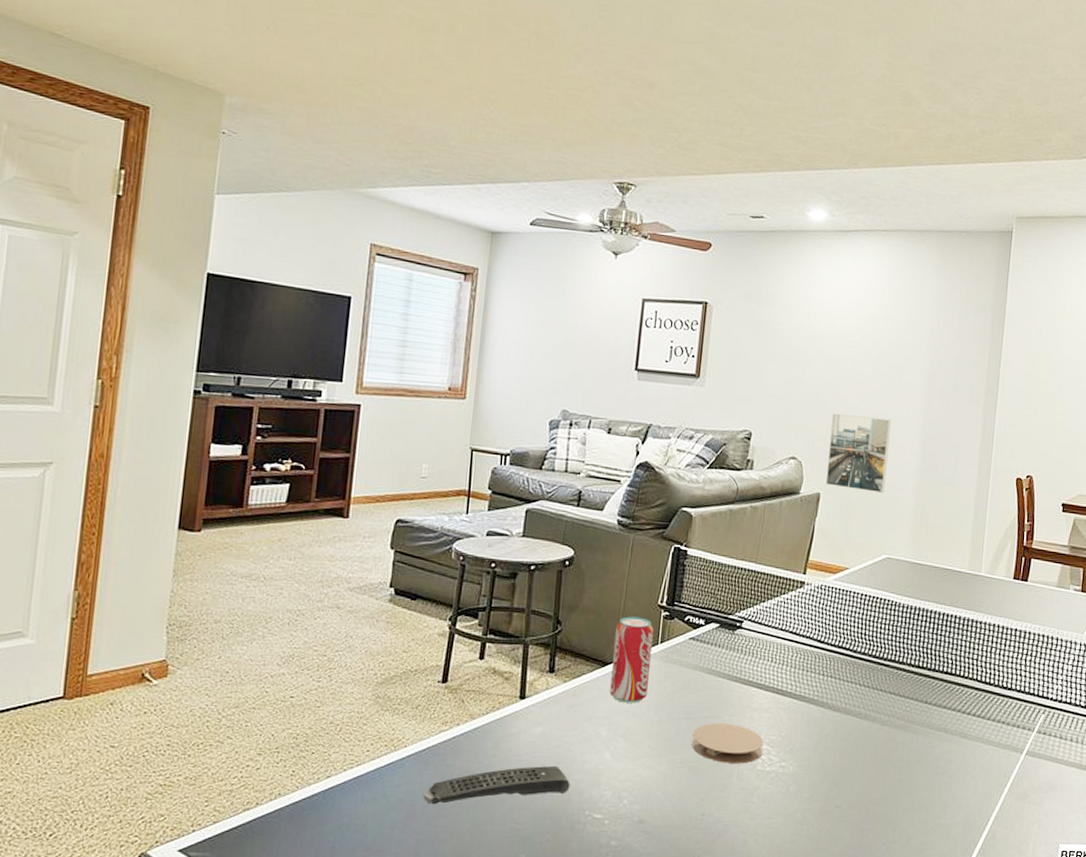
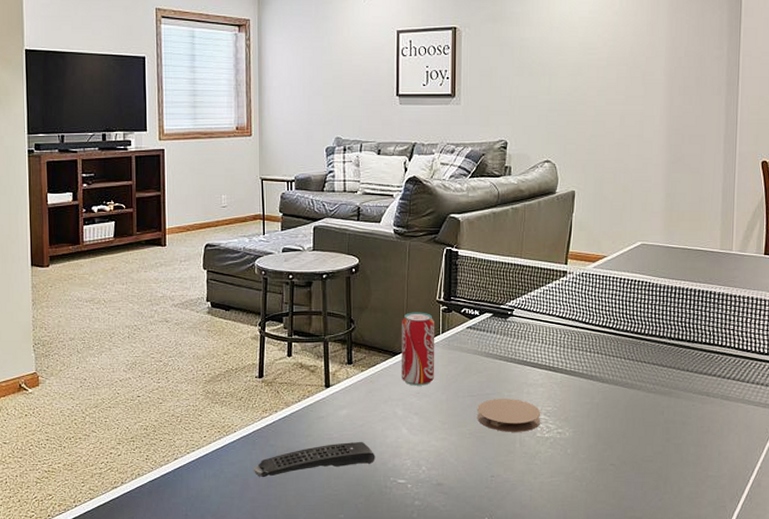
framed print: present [825,413,891,494] -> none [579,117,637,187]

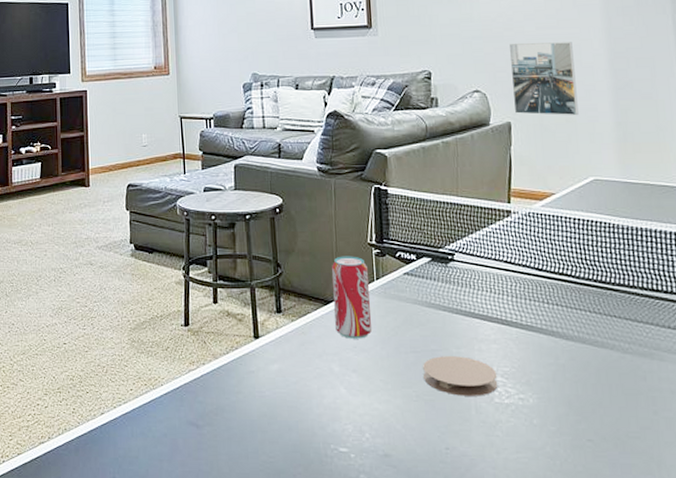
remote control: present [254,442,375,478] -> none [183,401,313,439]
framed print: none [579,117,637,187] -> present [508,42,579,116]

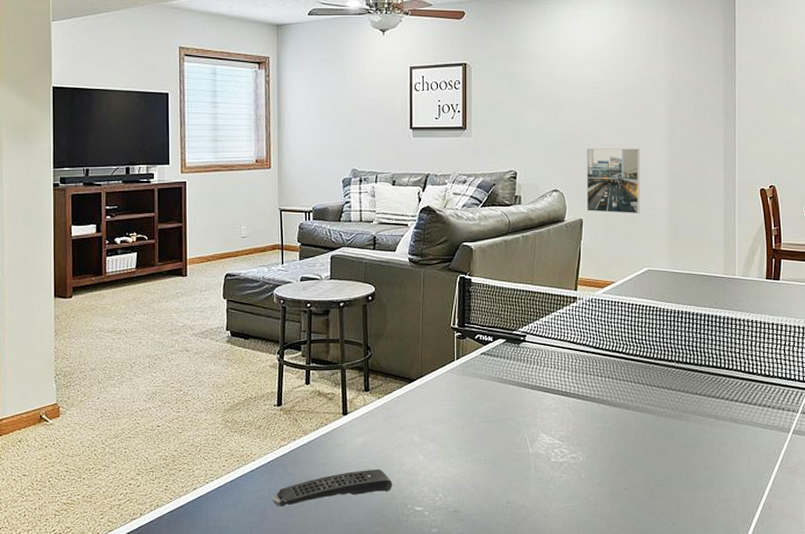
remote control: none [183,401,313,439] -> present [272,469,393,507]
beverage can: present [332,256,372,339] -> none [417,339,450,412]
coaster: present [423,356,498,396] -> none [492,424,555,458]

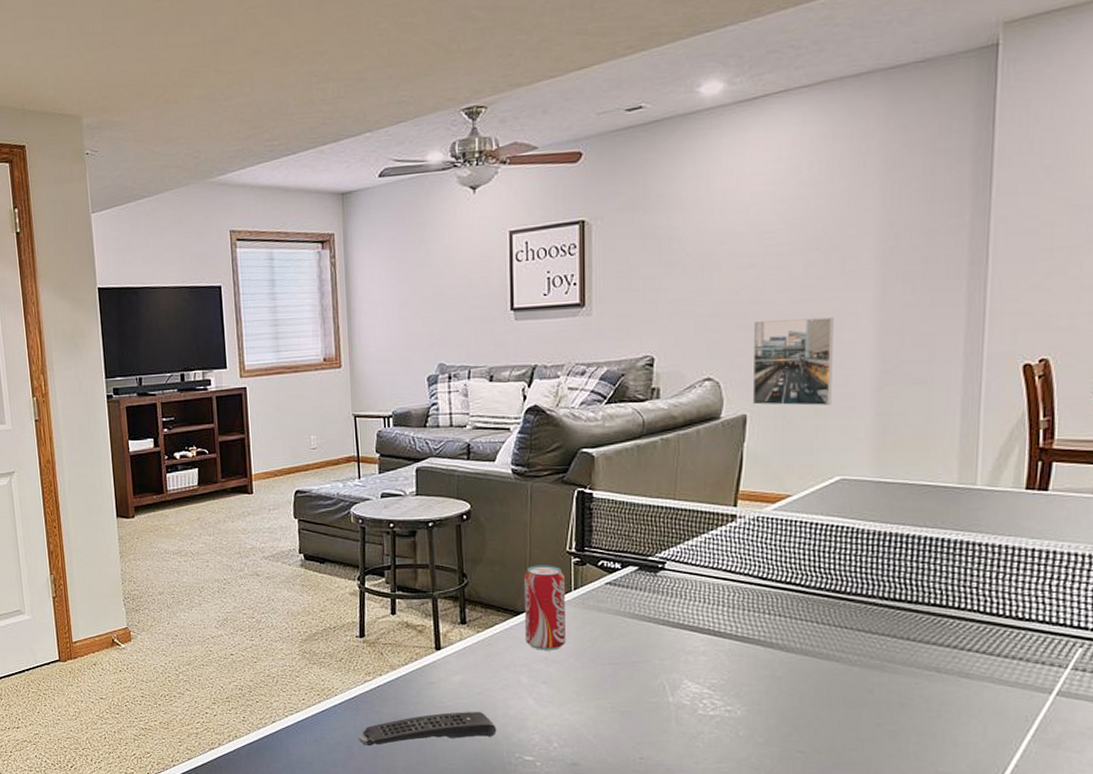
beverage can: none [417,339,450,412] -> present [524,565,567,650]

